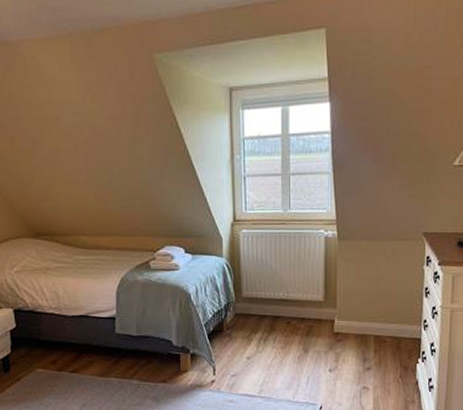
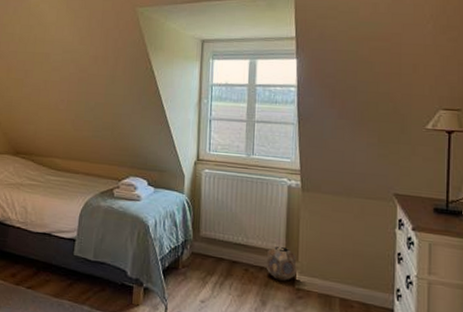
planter: none [308,296,335,328] -> present [267,246,297,281]

